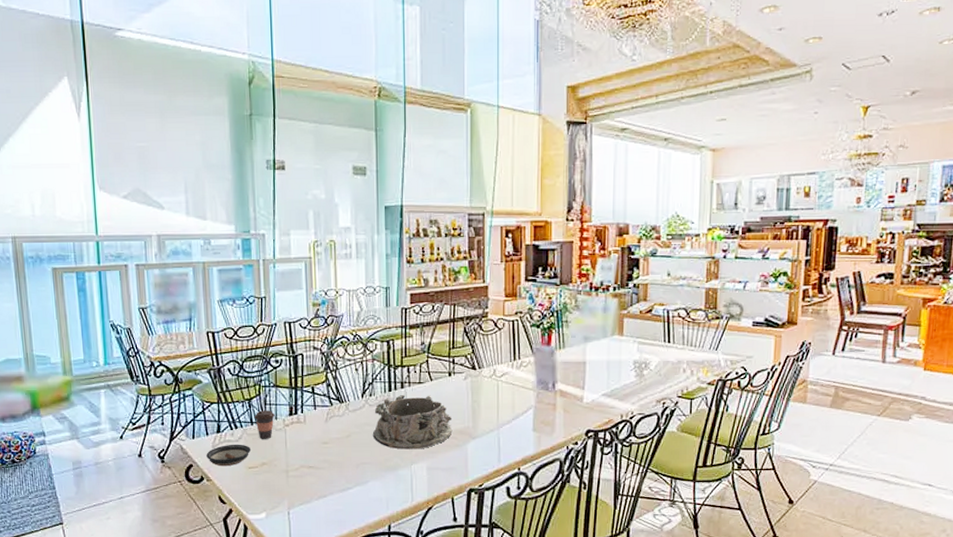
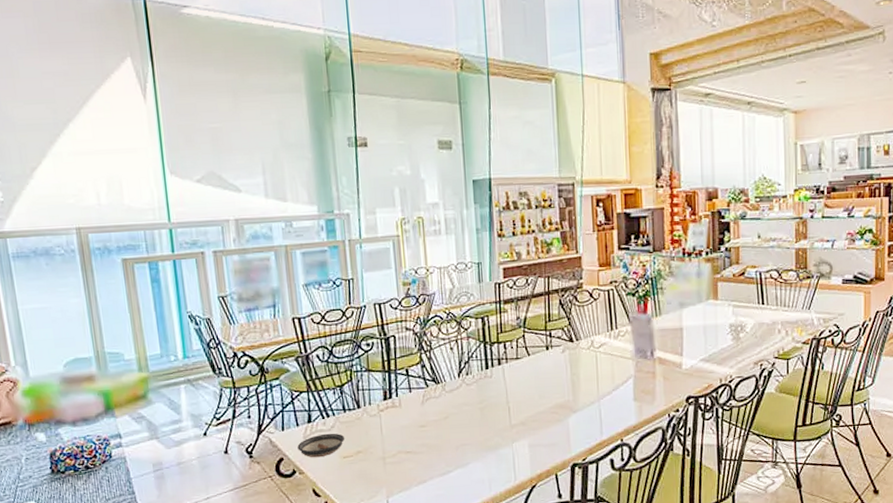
coffee cup: present [254,410,275,439] -> none [346,396,368,427]
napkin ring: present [373,395,453,450] -> none [472,370,553,428]

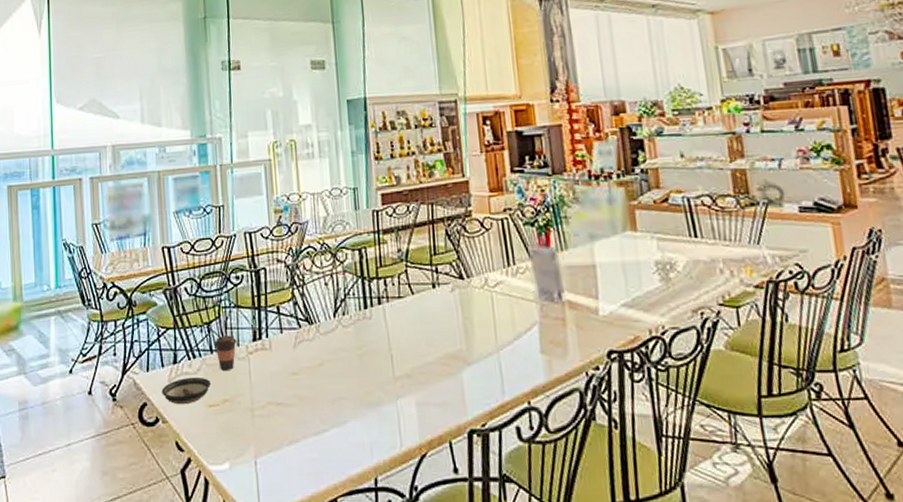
coffee cup: none [346,396,368,427] -> present [213,335,237,370]

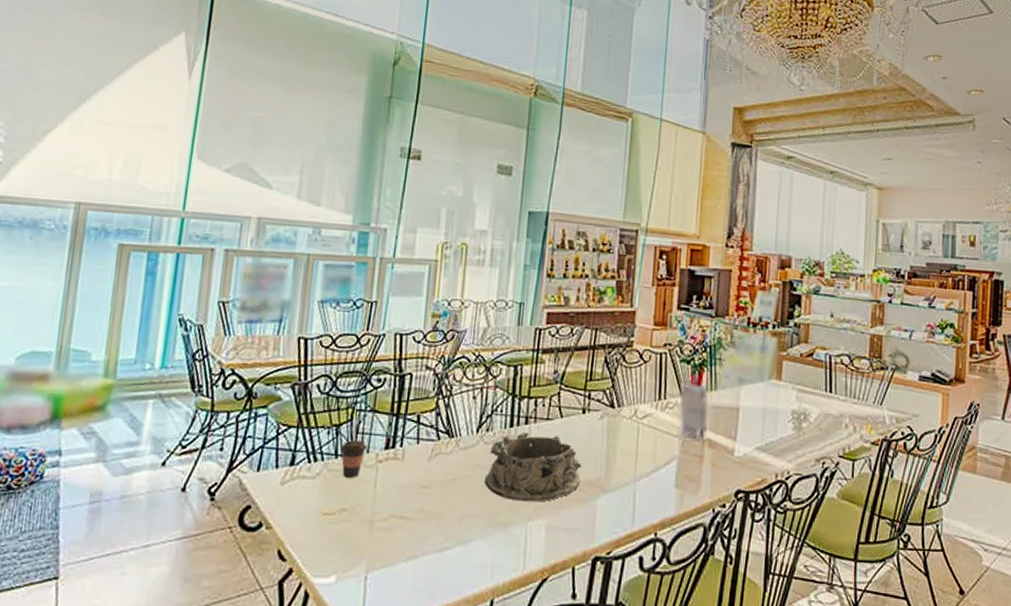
saucer: present [162,377,212,405] -> none [271,481,331,511]
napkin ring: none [349,312,443,380] -> present [485,433,582,502]

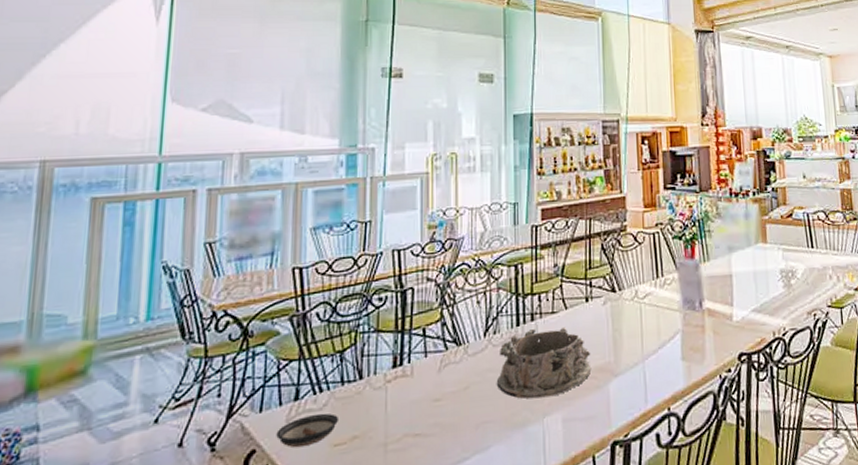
saucer: none [271,481,331,511] -> present [276,413,340,448]
coffee cup: present [340,440,367,478] -> none [346,363,374,403]

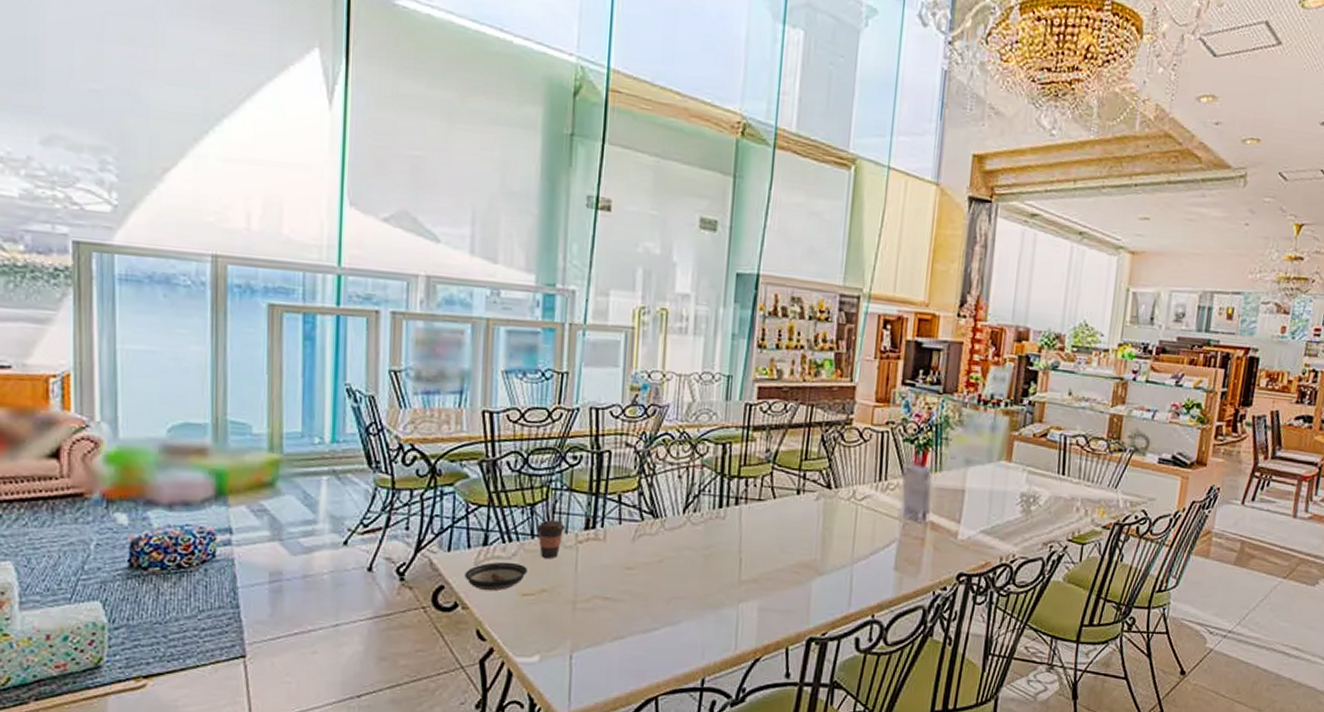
coffee cup: none [346,363,374,403] -> present [536,520,565,558]
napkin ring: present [497,326,592,399] -> none [693,513,797,584]

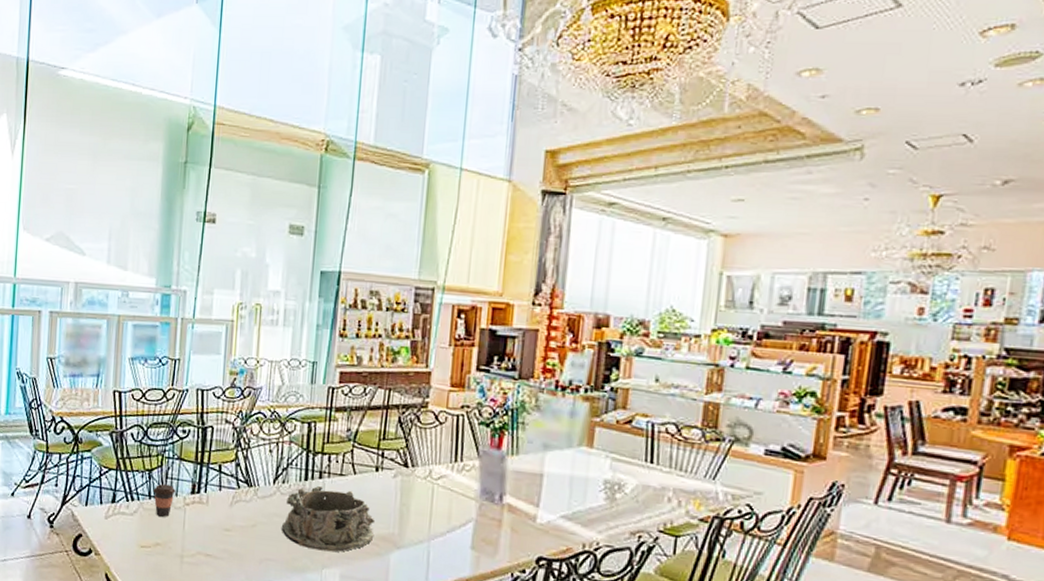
saucer: present [465,561,528,591] -> none [97,517,146,542]
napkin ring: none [693,513,797,584] -> present [282,486,376,552]

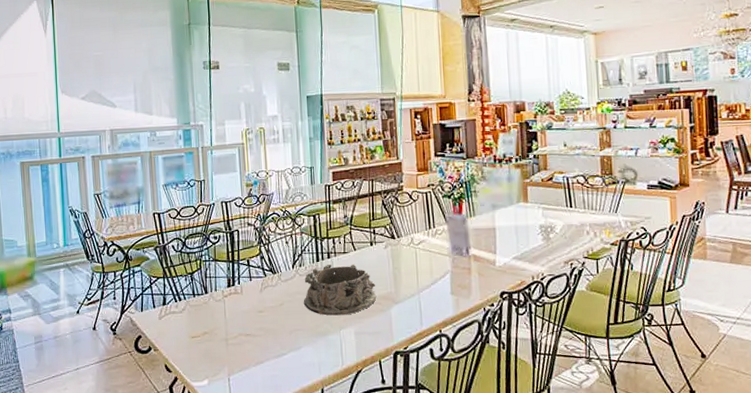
coffee cup: present [152,484,176,517] -> none [196,283,215,310]

